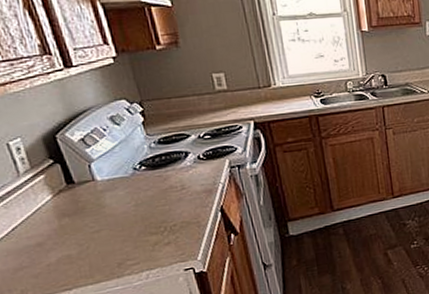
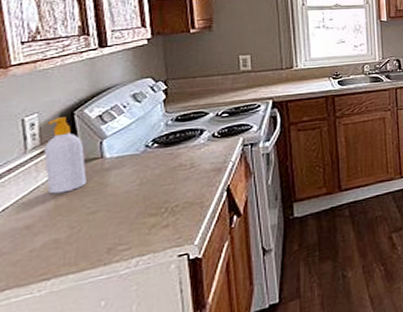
soap bottle: none [33,141,84,215] -> present [44,117,87,194]

